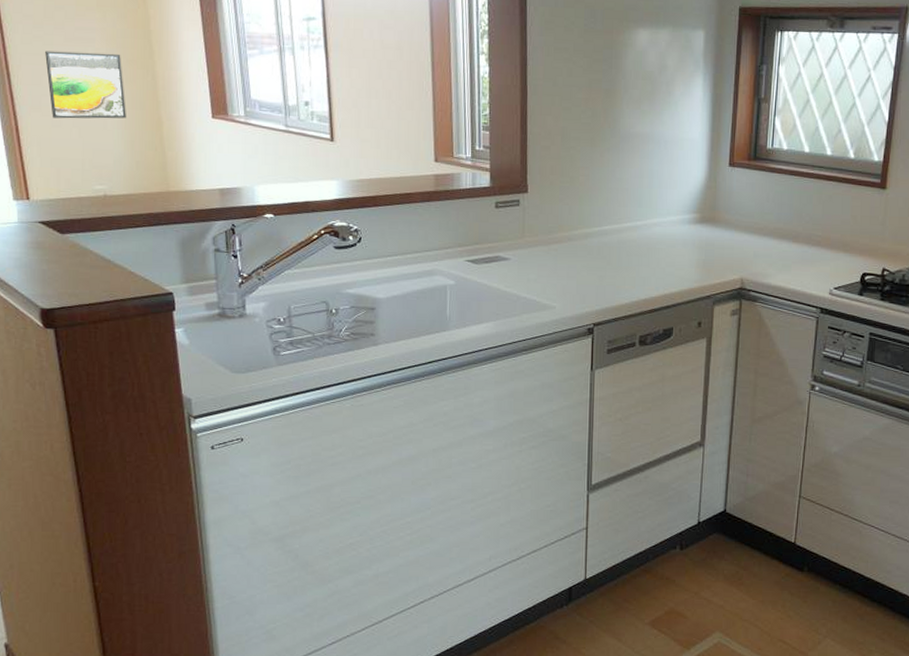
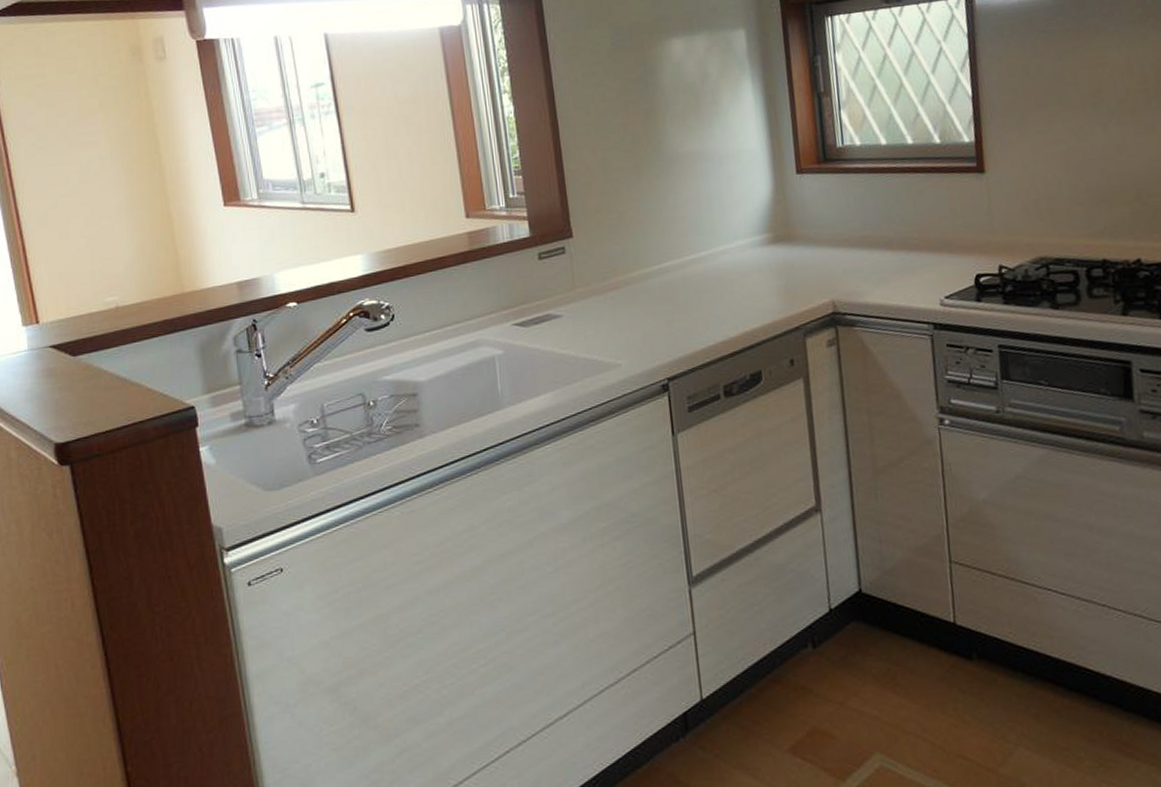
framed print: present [45,51,126,119] -> none [50,153,135,232]

